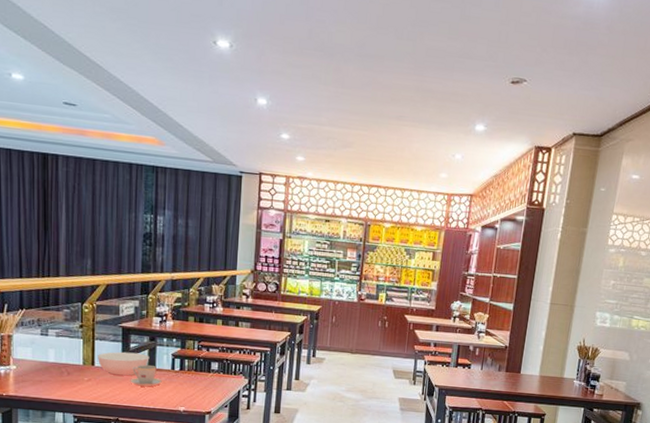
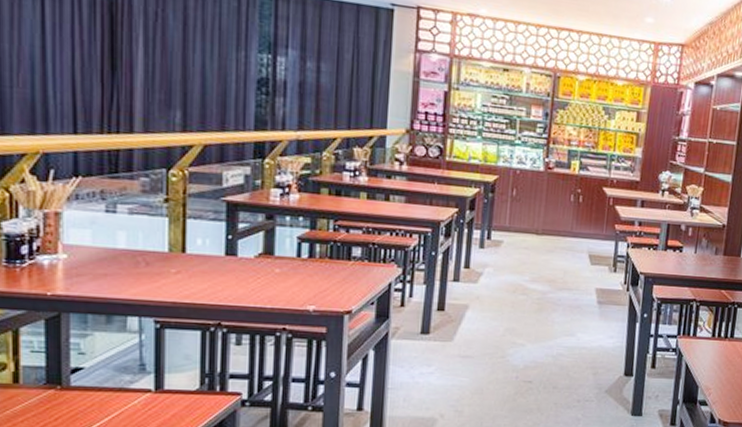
bowl: present [97,351,150,376] -> none [189,234,266,266]
teacup: present [130,365,162,387] -> none [237,251,283,281]

